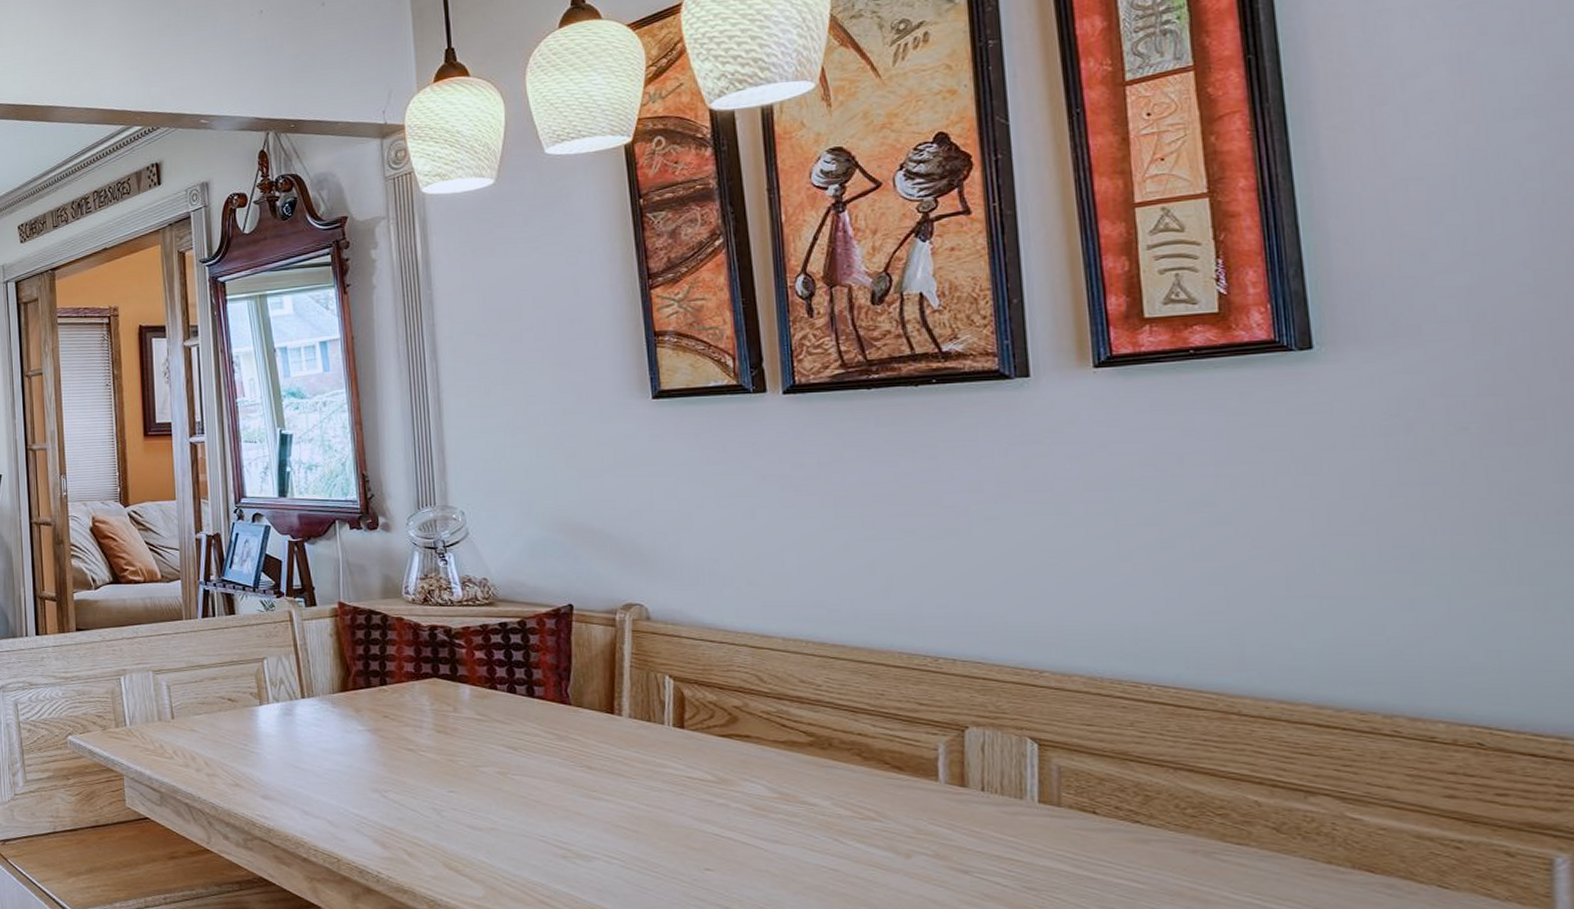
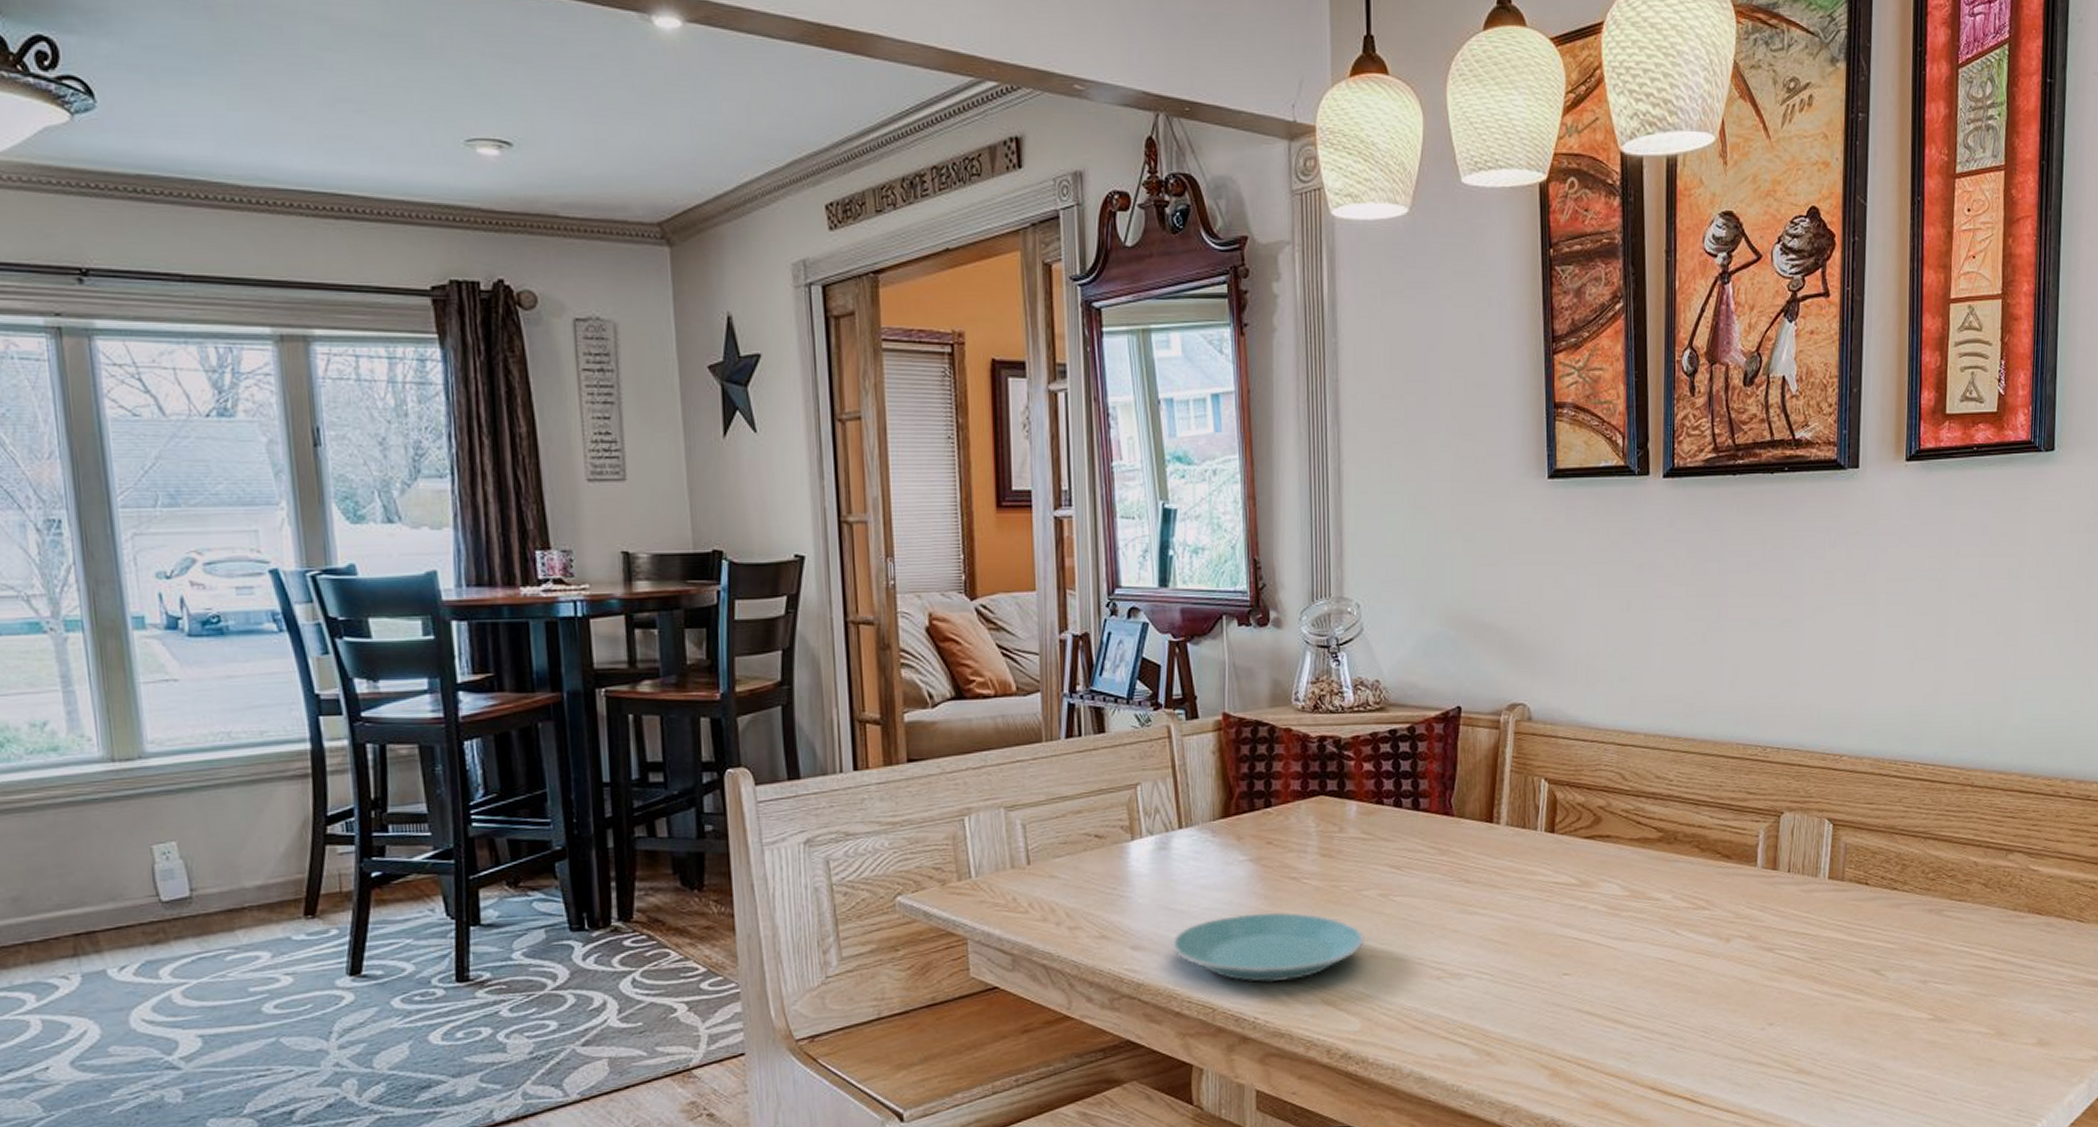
plate: none [297,777,484,843] -> present [1171,911,1364,983]

